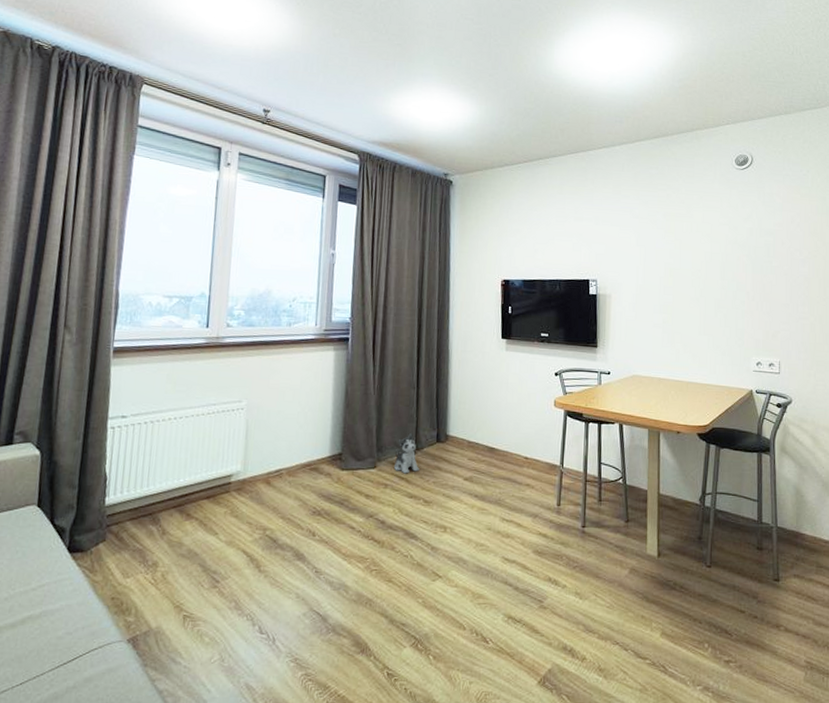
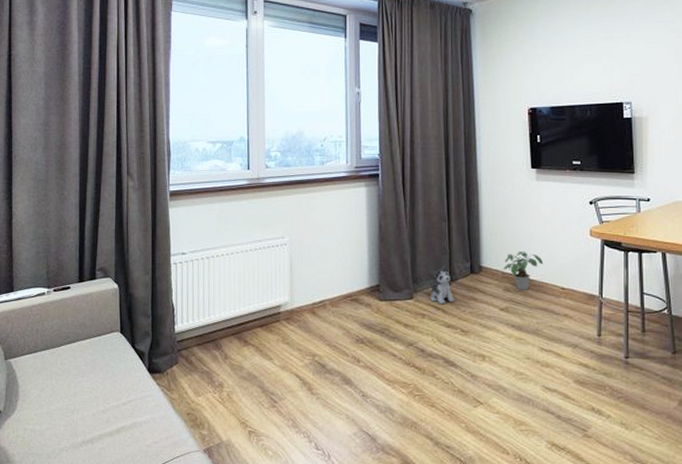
potted plant: none [470,420,508,460] -> present [504,251,543,291]

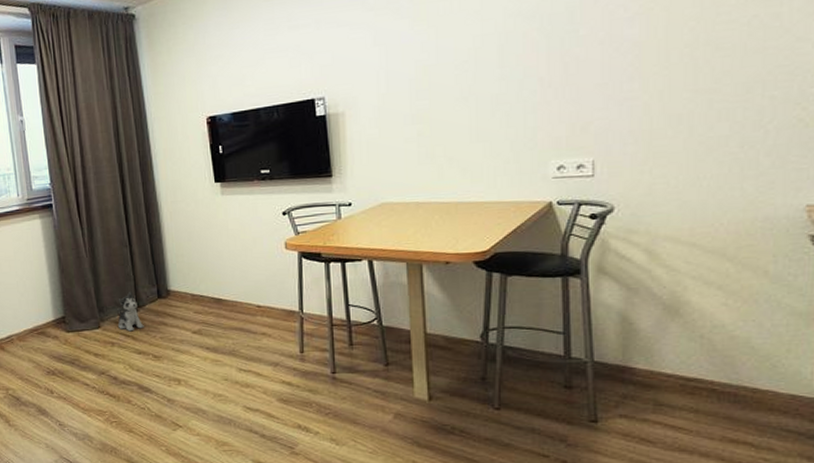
potted plant: present [504,251,543,291] -> none [193,270,235,312]

